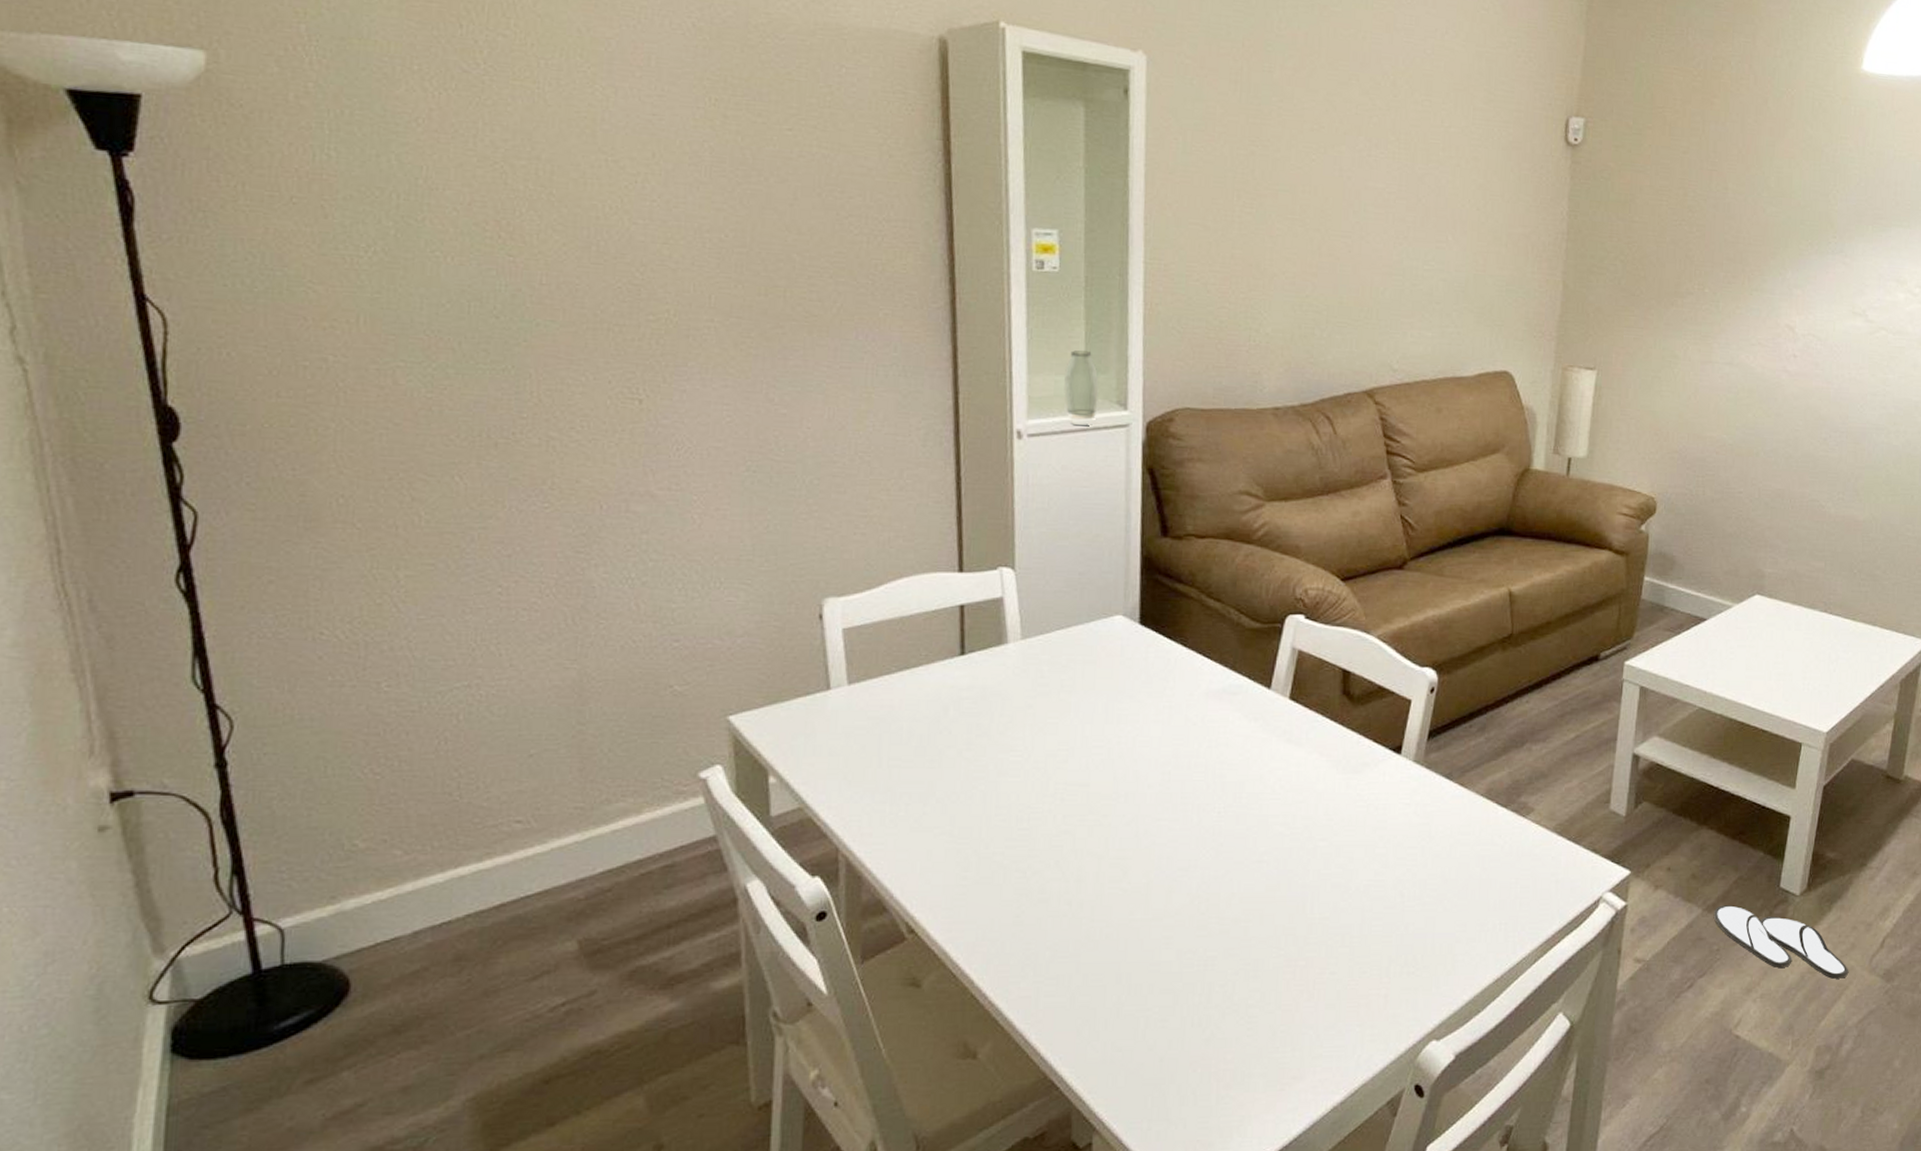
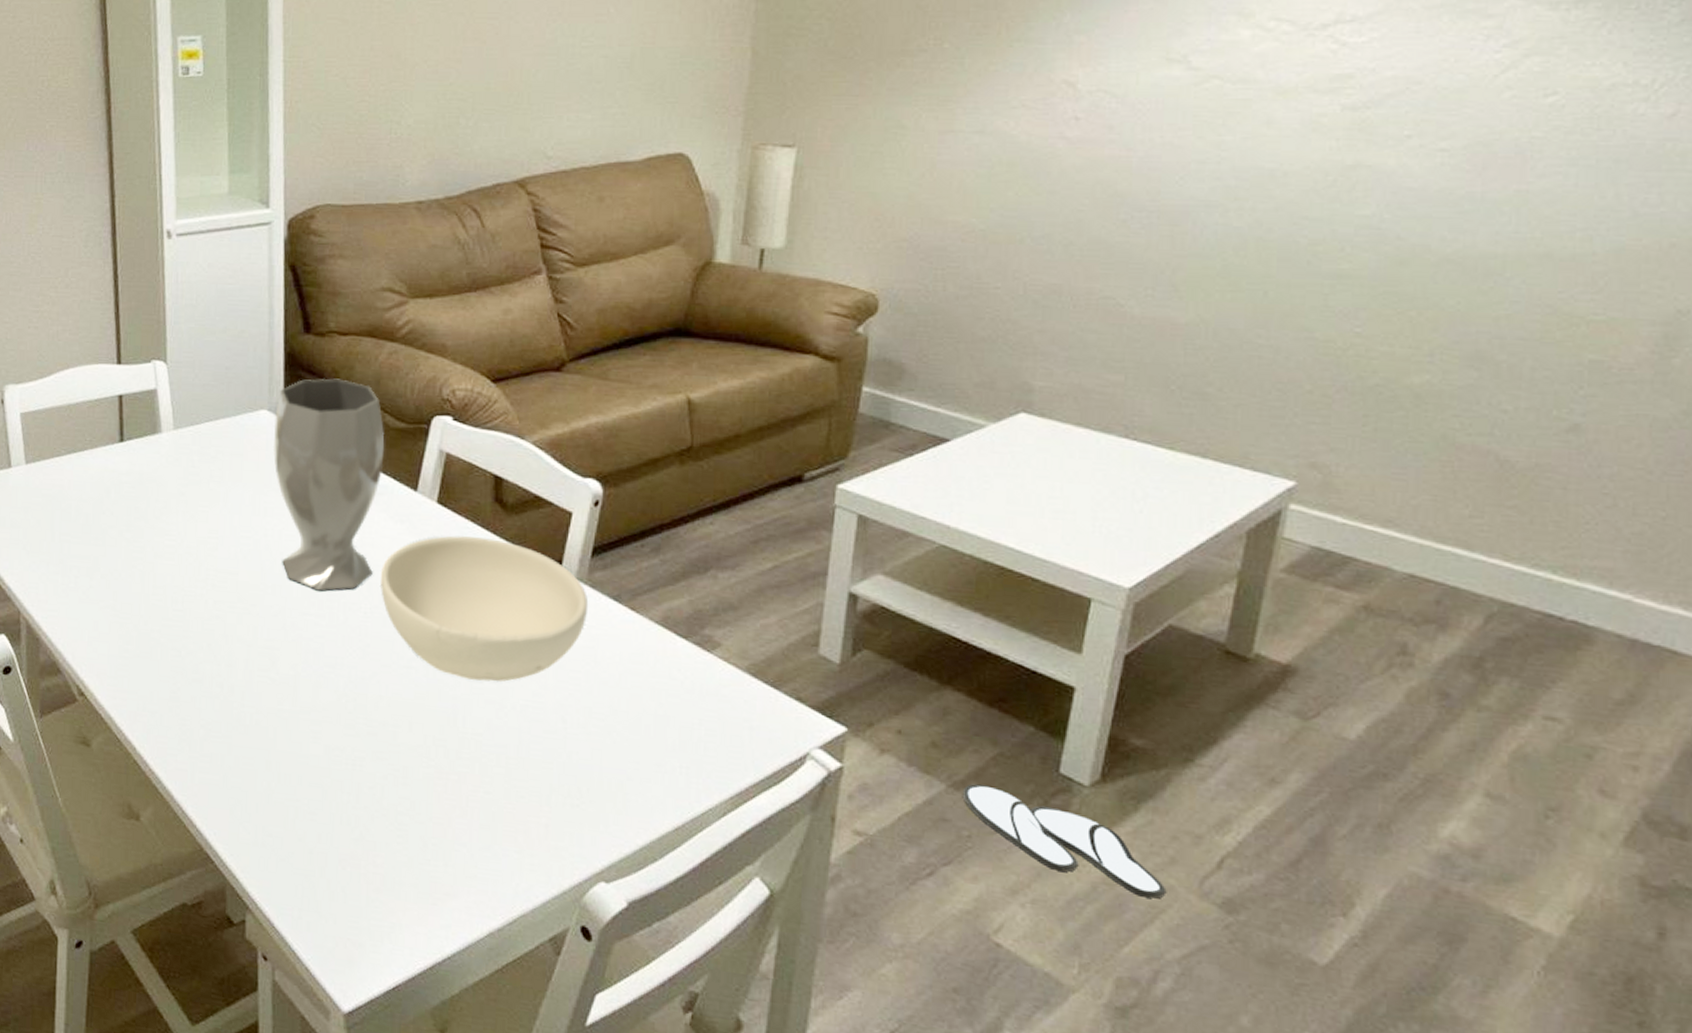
vase: present [1064,350,1099,426] -> none [209,151,242,225]
vase: none [1127,581,1240,795] -> present [272,378,385,591]
bowl: none [1234,729,1425,868] -> present [381,535,589,683]

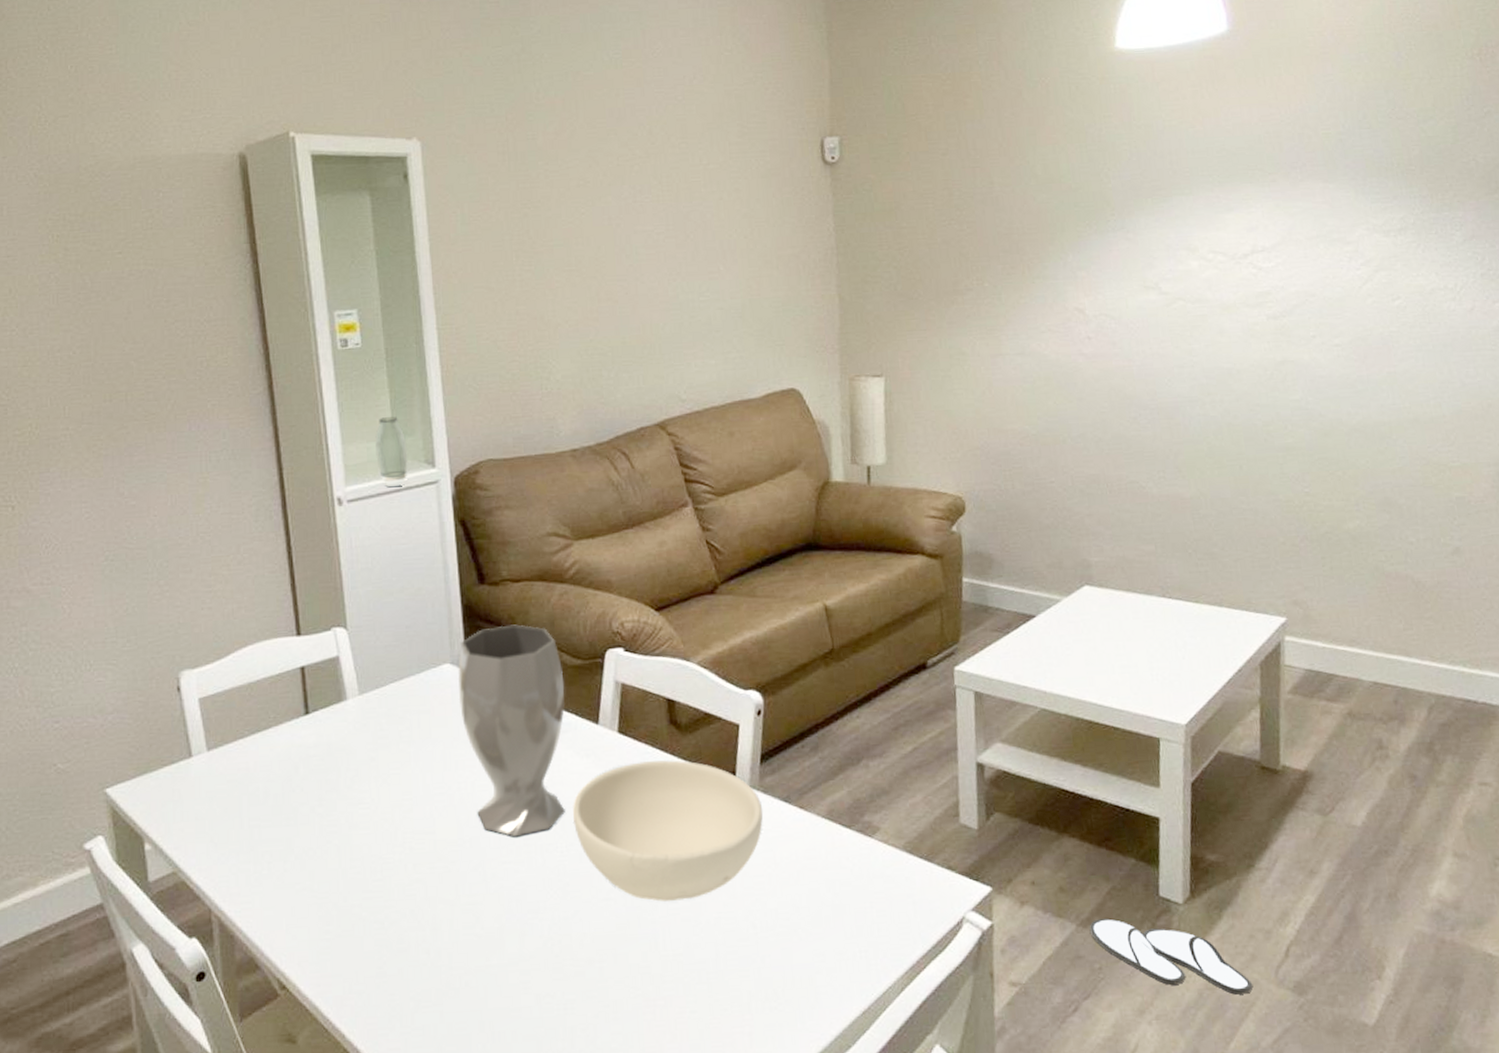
vase: none [209,151,242,225] -> present [375,417,408,488]

